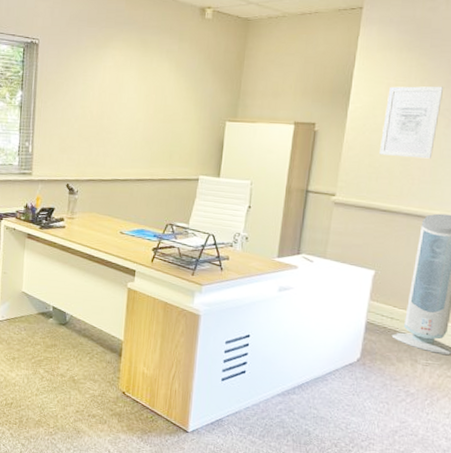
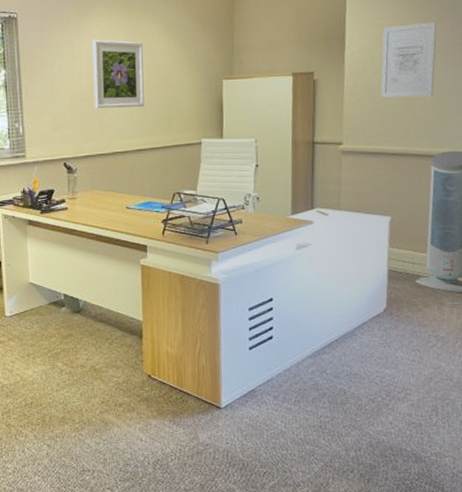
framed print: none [101,71,154,140] -> present [92,39,144,109]

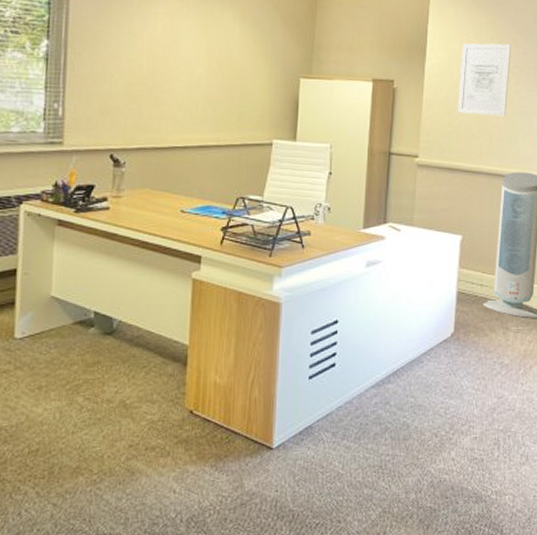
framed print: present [92,39,144,109] -> none [153,18,216,99]

